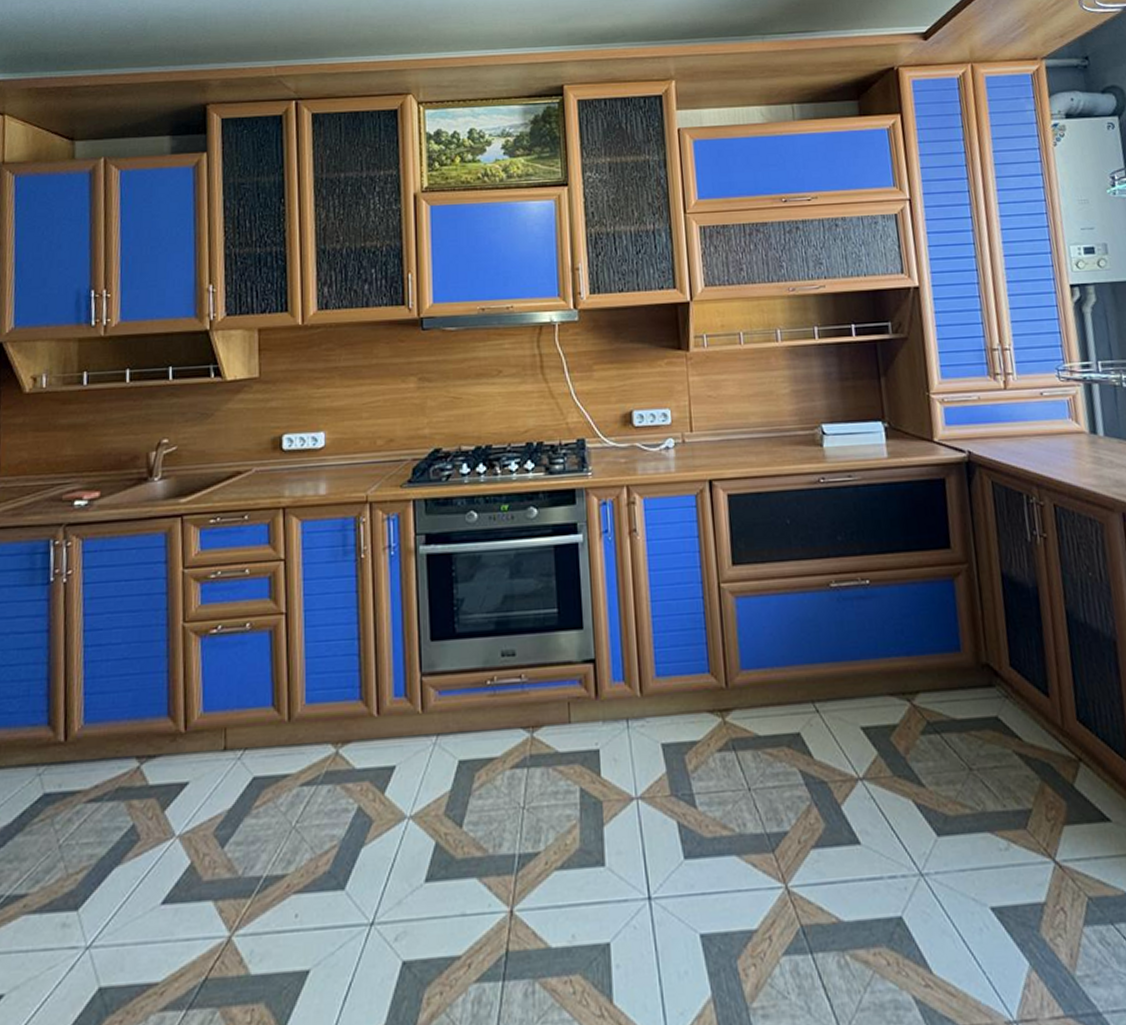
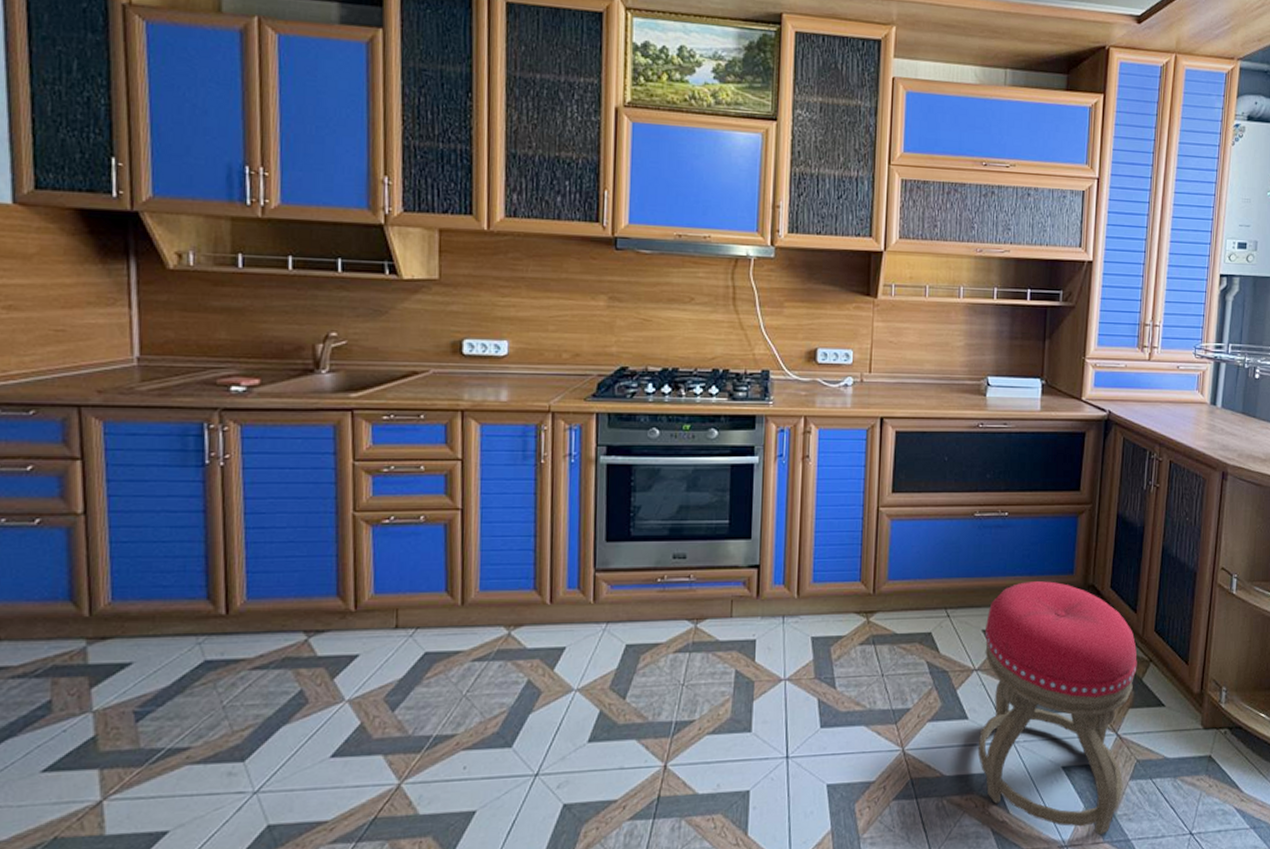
stool: none [863,661,1079,1007] -> present [977,581,1138,836]

